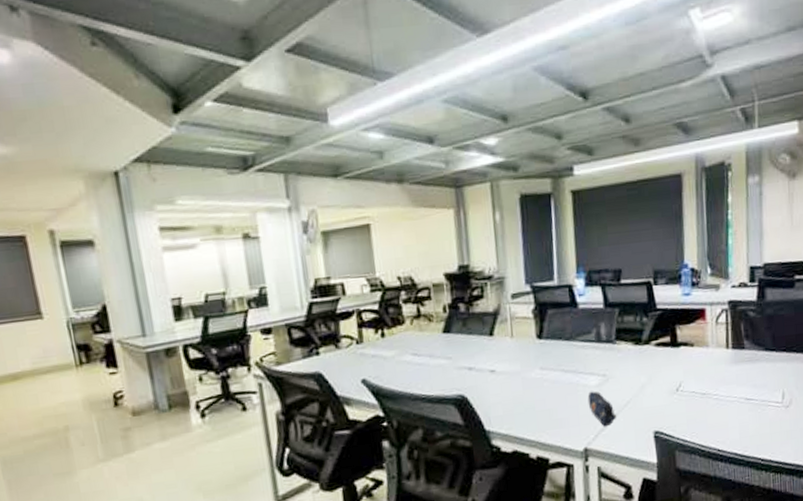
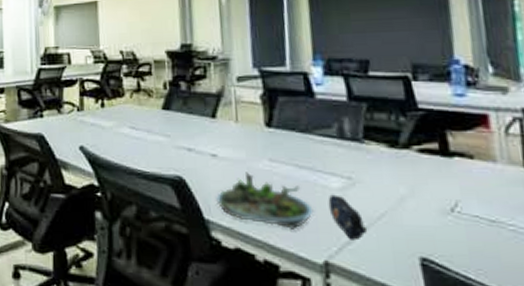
succulent planter: none [495,382,576,427] -> present [216,172,314,230]

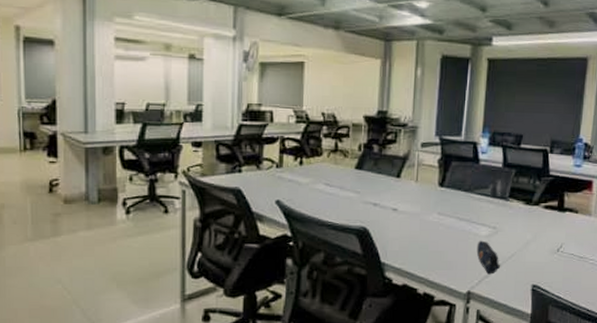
succulent planter: present [216,172,314,230] -> none [392,223,465,268]

